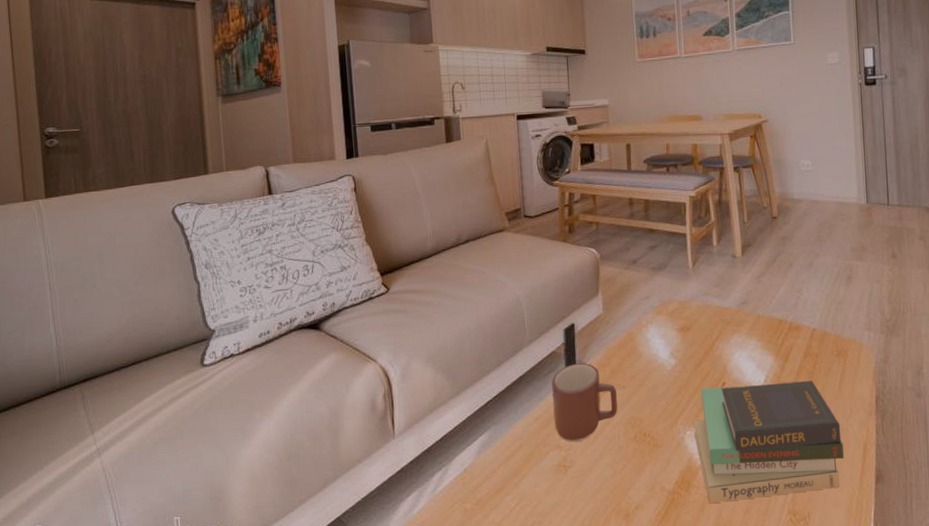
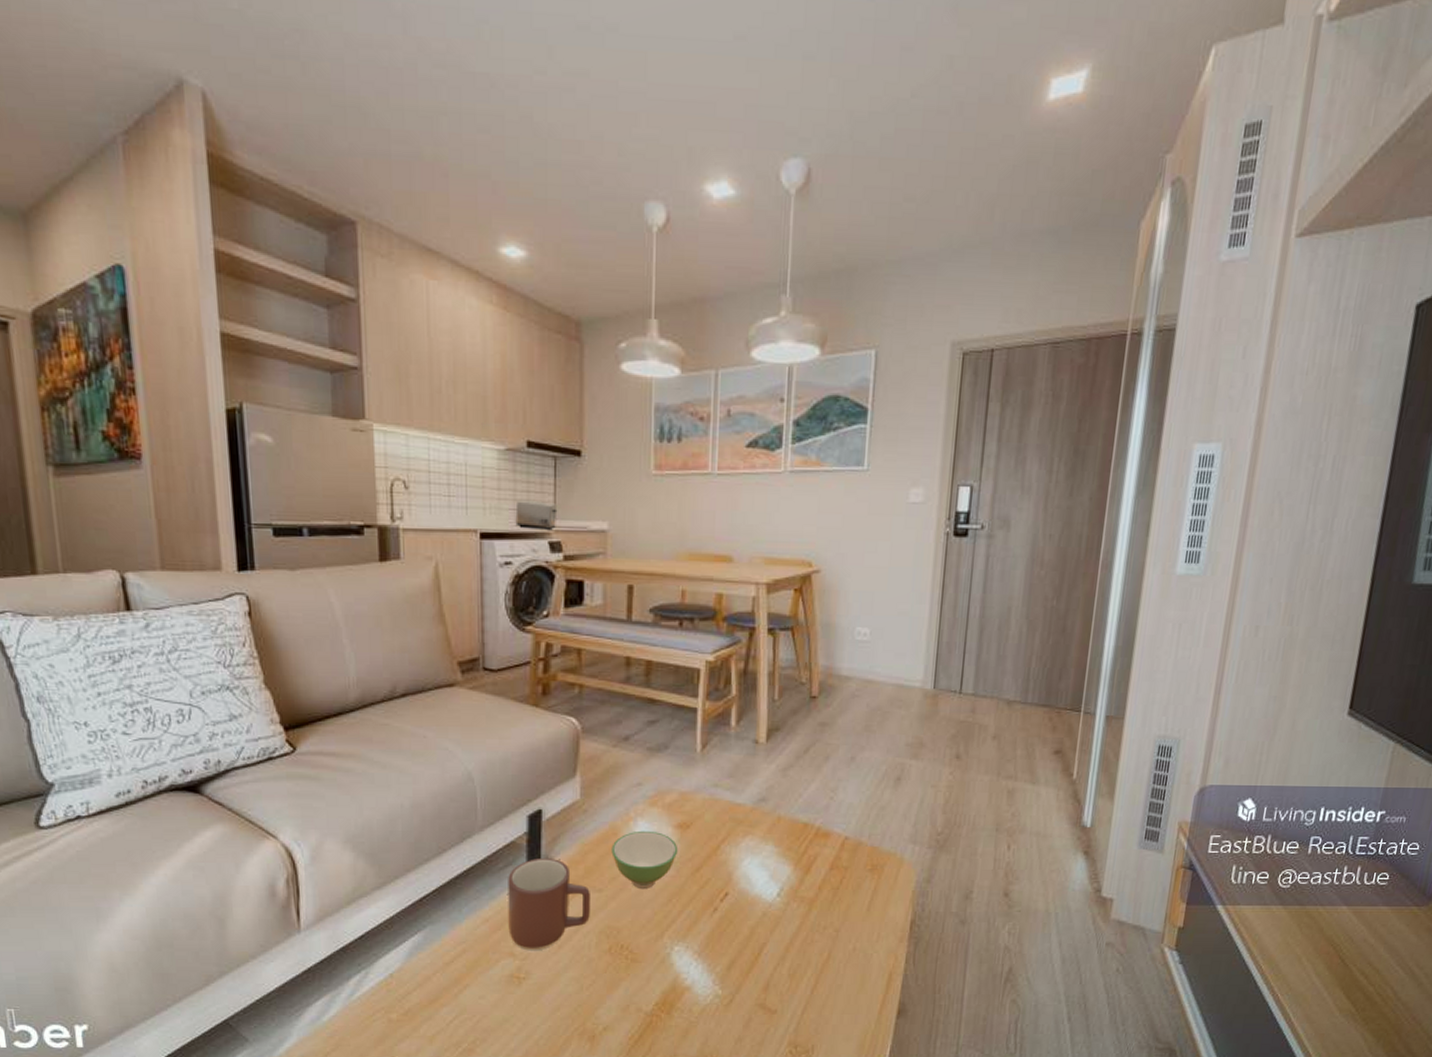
bowl: none [630,335,682,384] -> present [611,830,678,890]
books: present [694,381,844,504] -> none [684,897,864,1030]

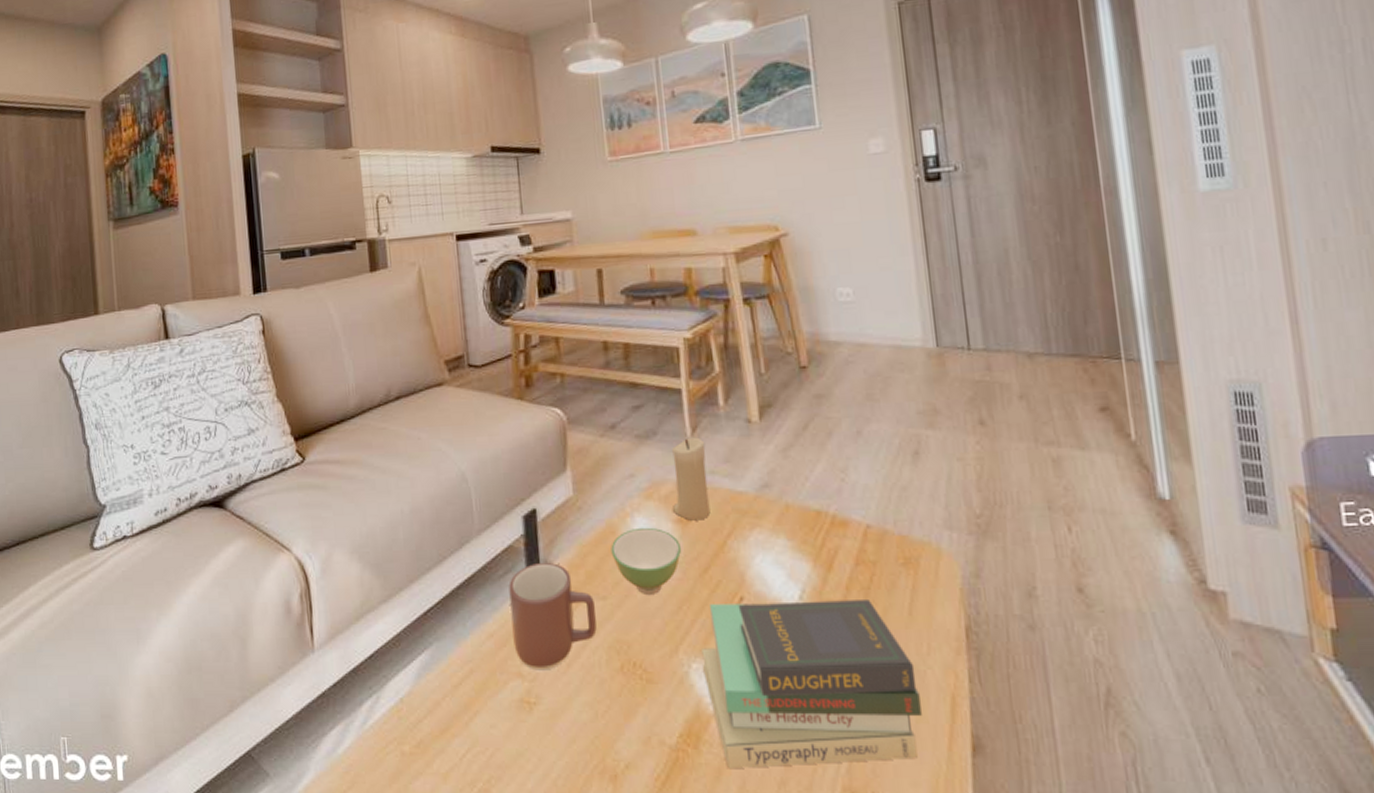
toaster: present [515,499,558,531] -> none [485,199,524,226]
candle: none [673,753,713,827] -> present [672,437,711,521]
books: none [684,897,864,1030] -> present [701,600,922,770]

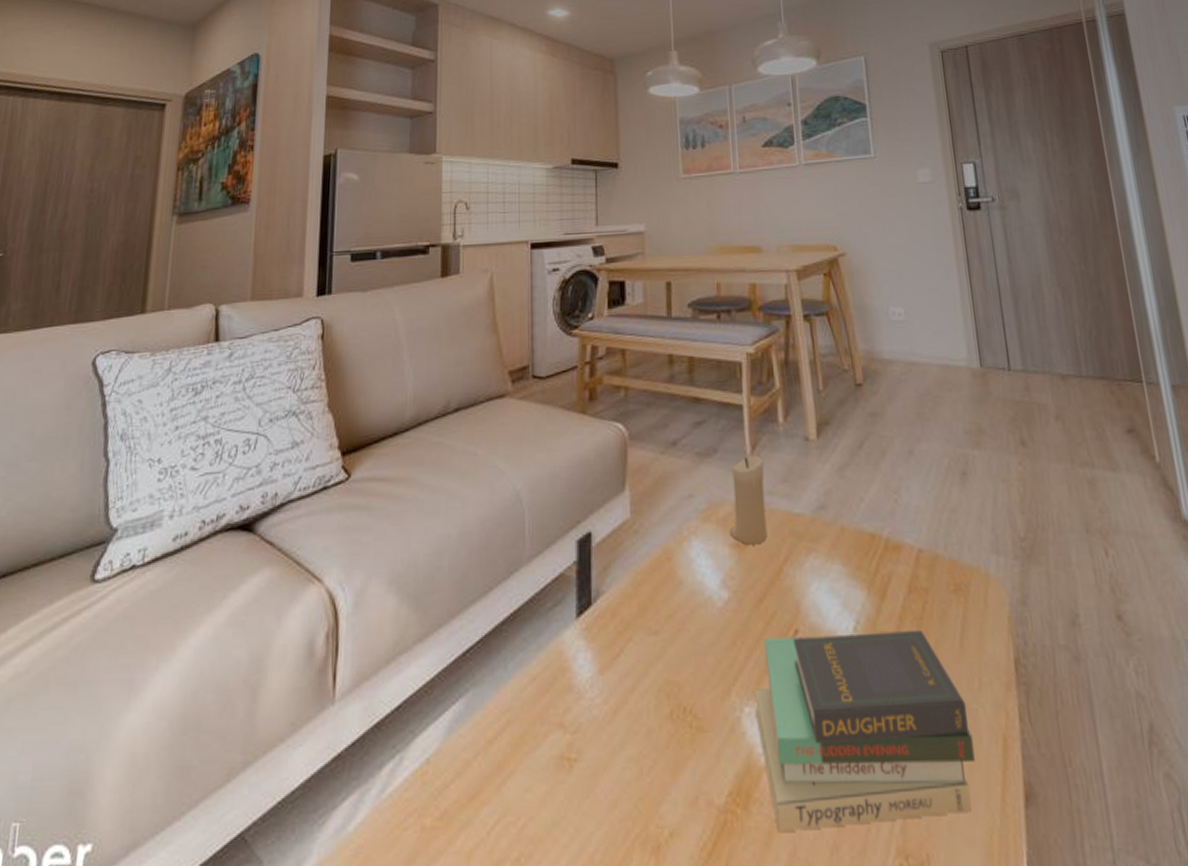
mug: present [508,562,597,671] -> none [557,592,648,720]
bowl: present [611,527,682,596] -> none [666,552,738,630]

